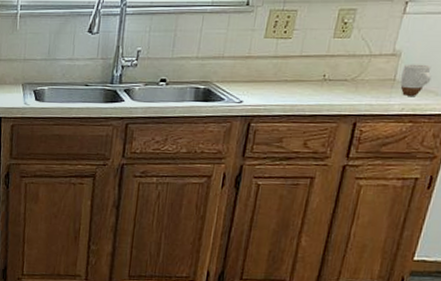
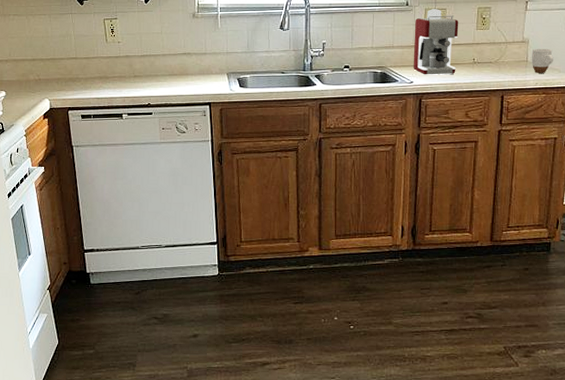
coffee maker: none [245,10,312,94] -> present [413,9,459,75]

